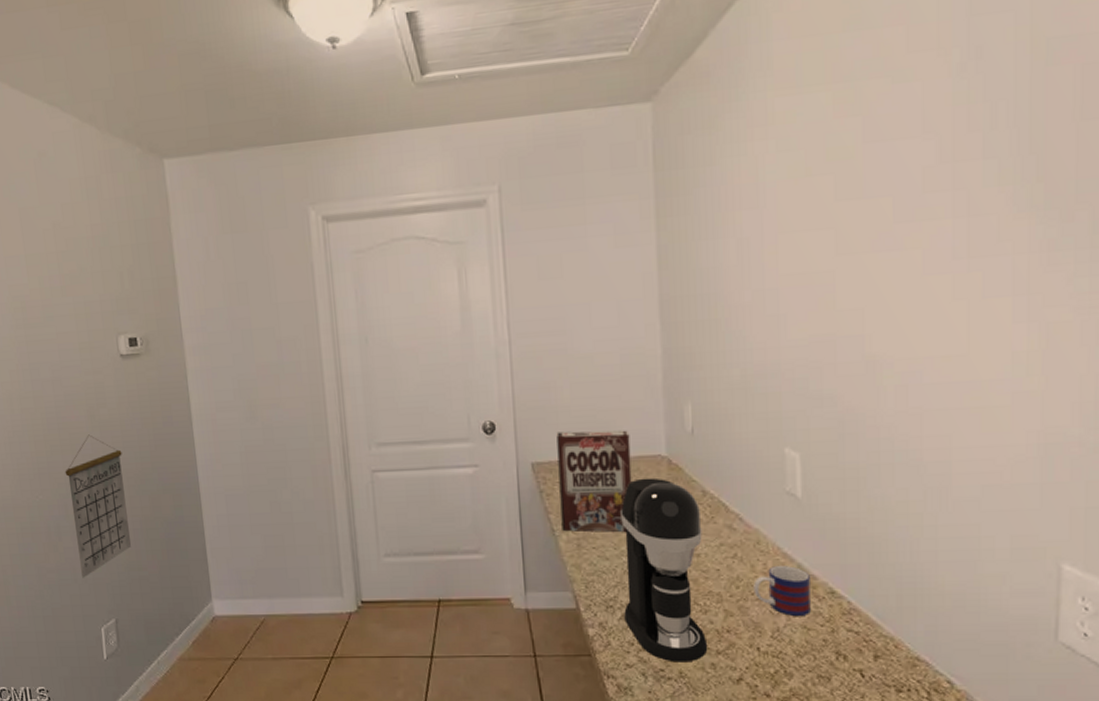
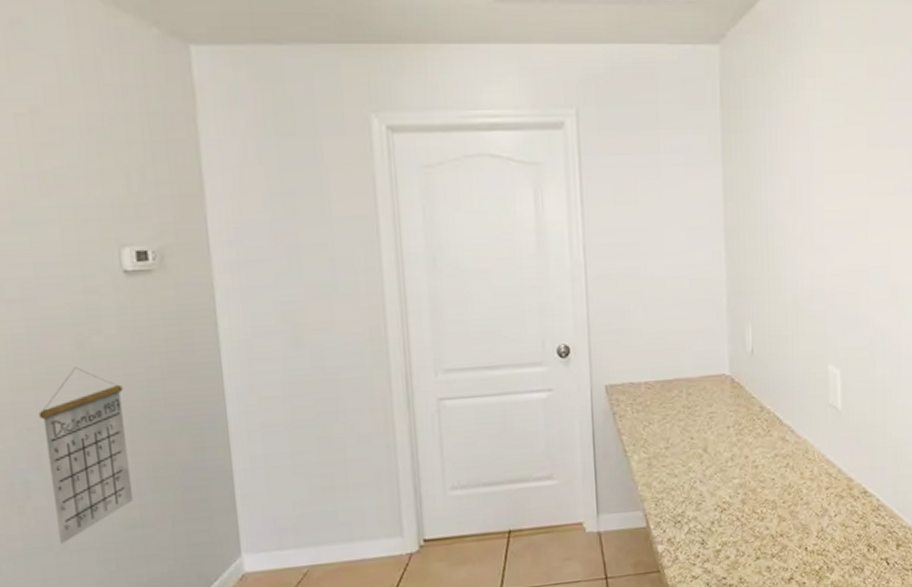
cereal box: present [556,430,632,532] -> none [629,351,699,452]
coffee maker: present [621,478,708,663] -> none [688,396,764,569]
mug: present [753,566,811,616] -> none [802,471,848,516]

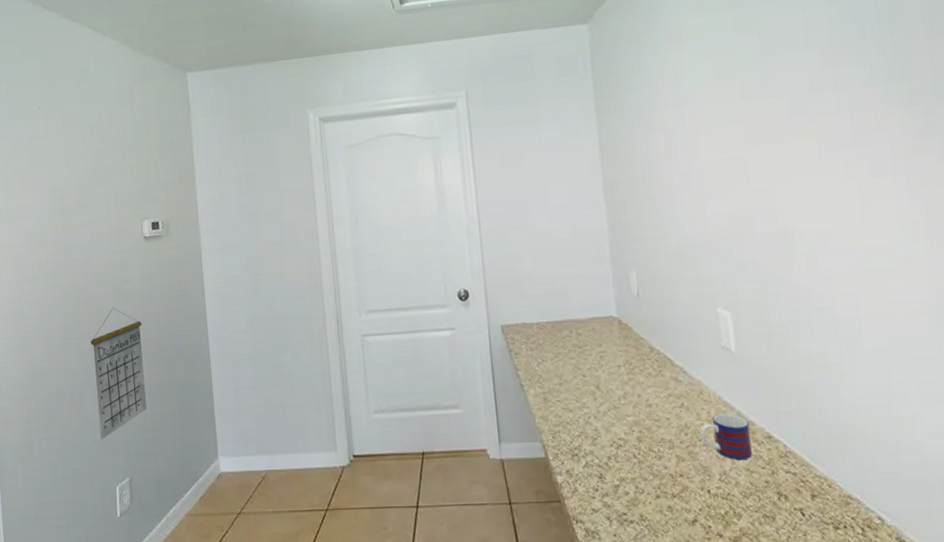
mug: none [802,471,848,516] -> present [700,413,752,460]

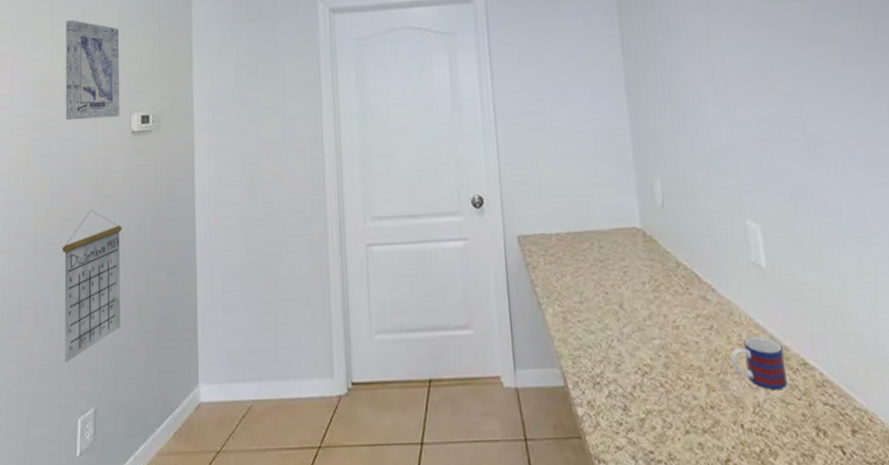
wall art: none [76,135,133,229] -> present [65,19,120,121]

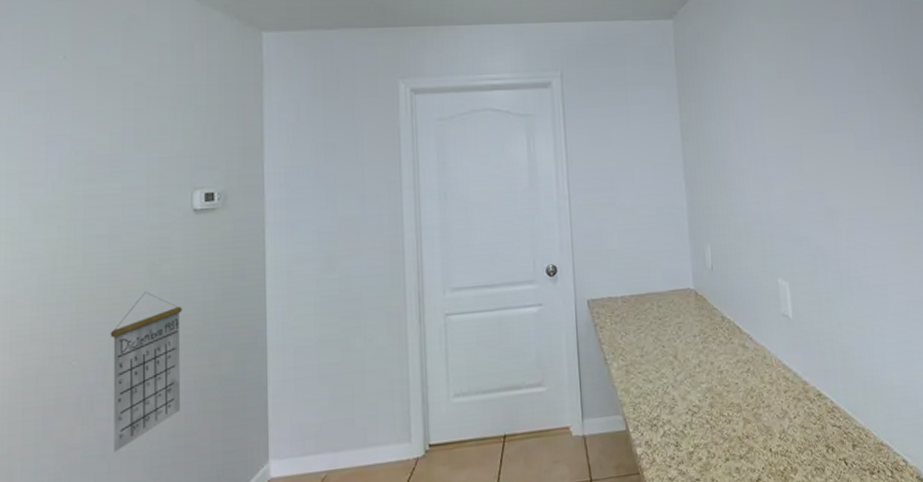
wall art: present [65,19,120,121] -> none [114,91,180,199]
mug: present [731,337,787,389] -> none [763,375,806,418]

